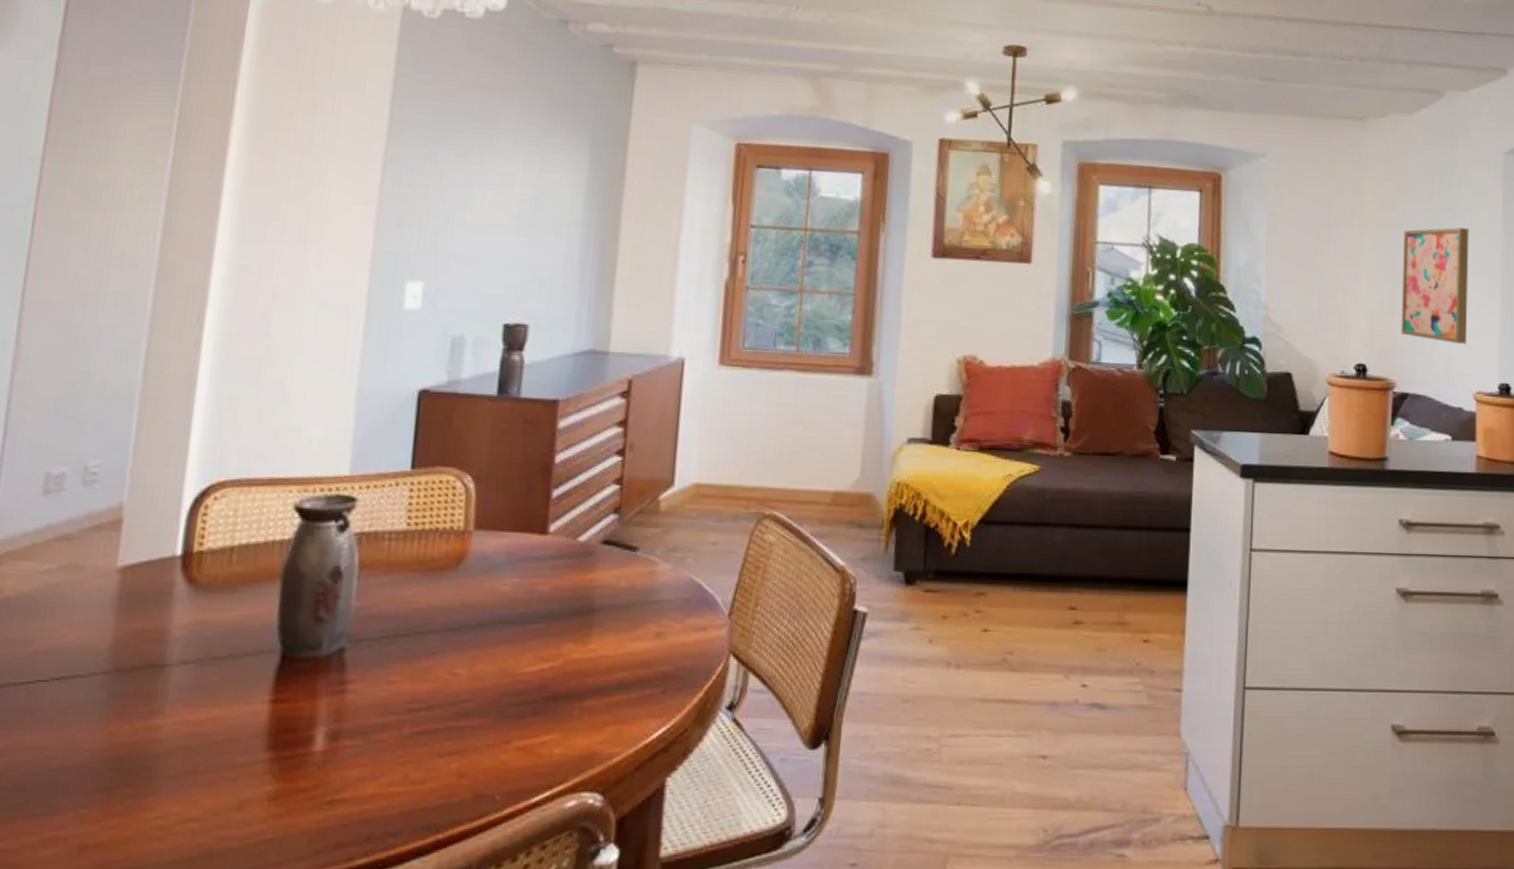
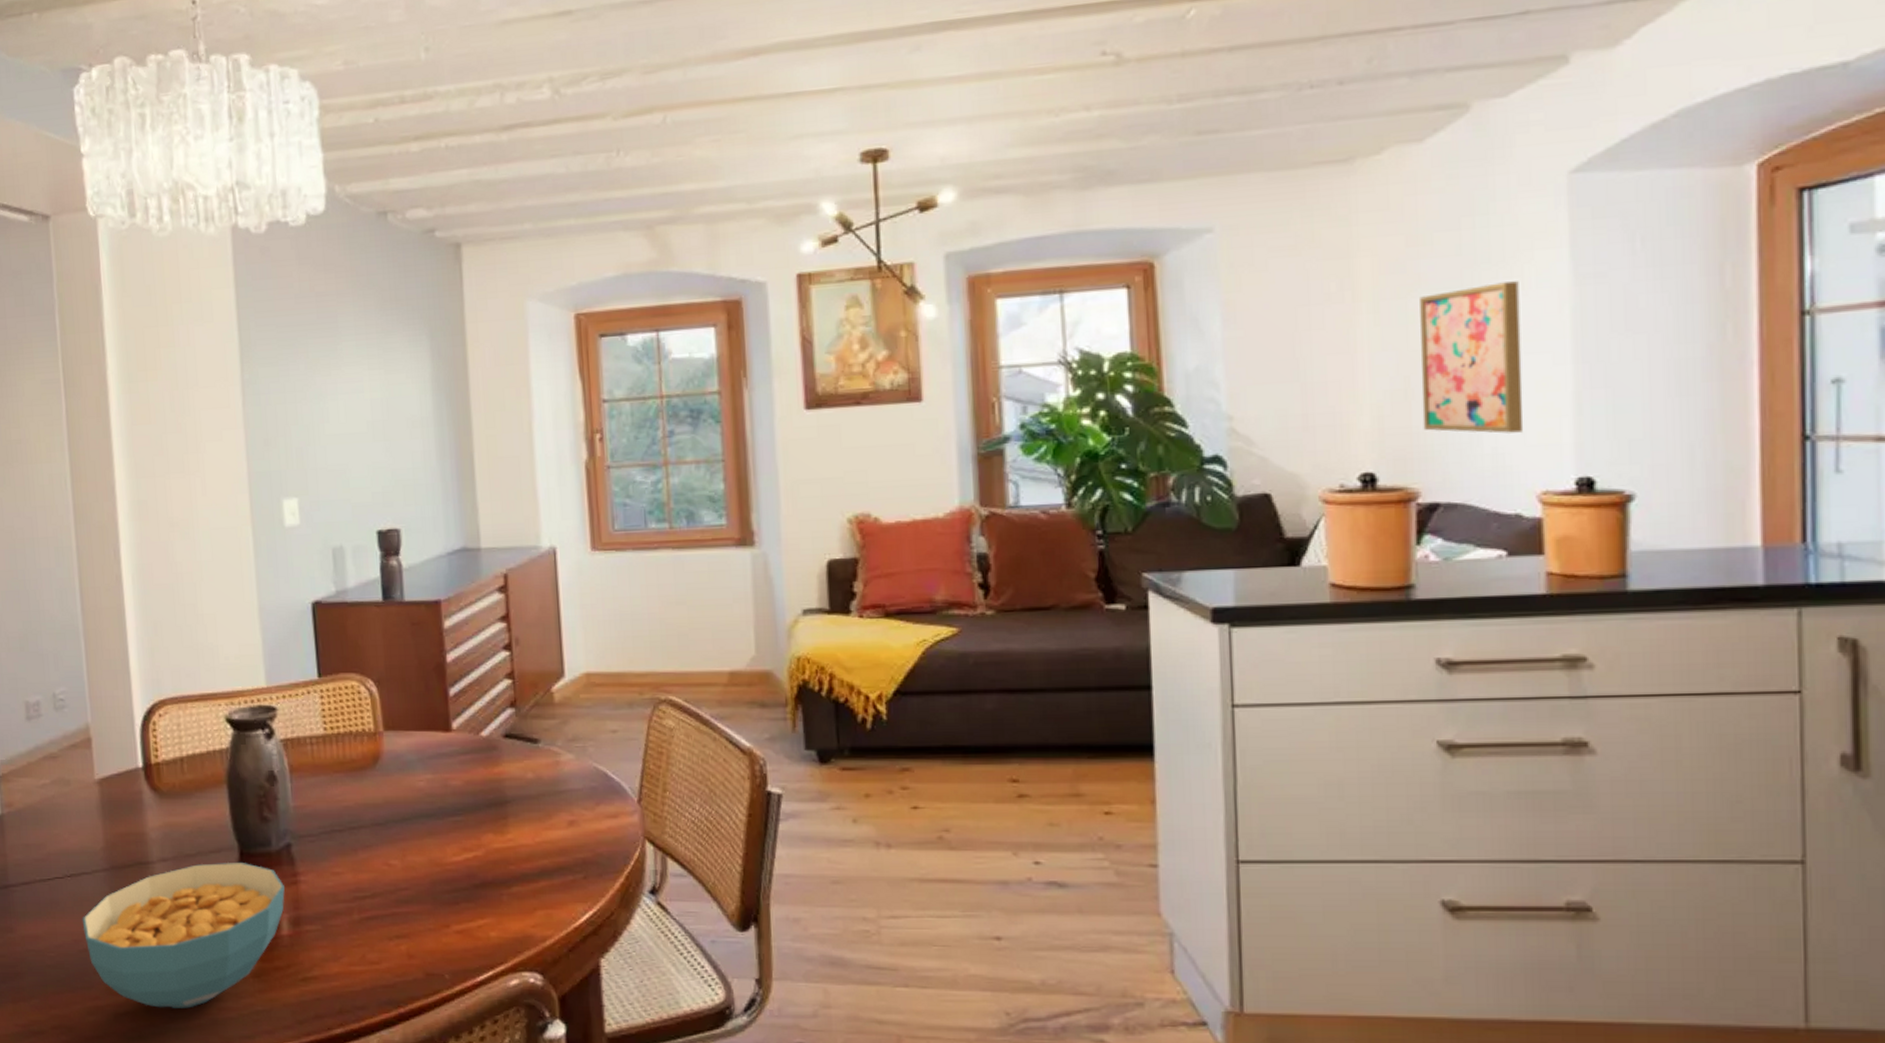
cereal bowl: none [60,667,328,838] -> present [82,863,285,1008]

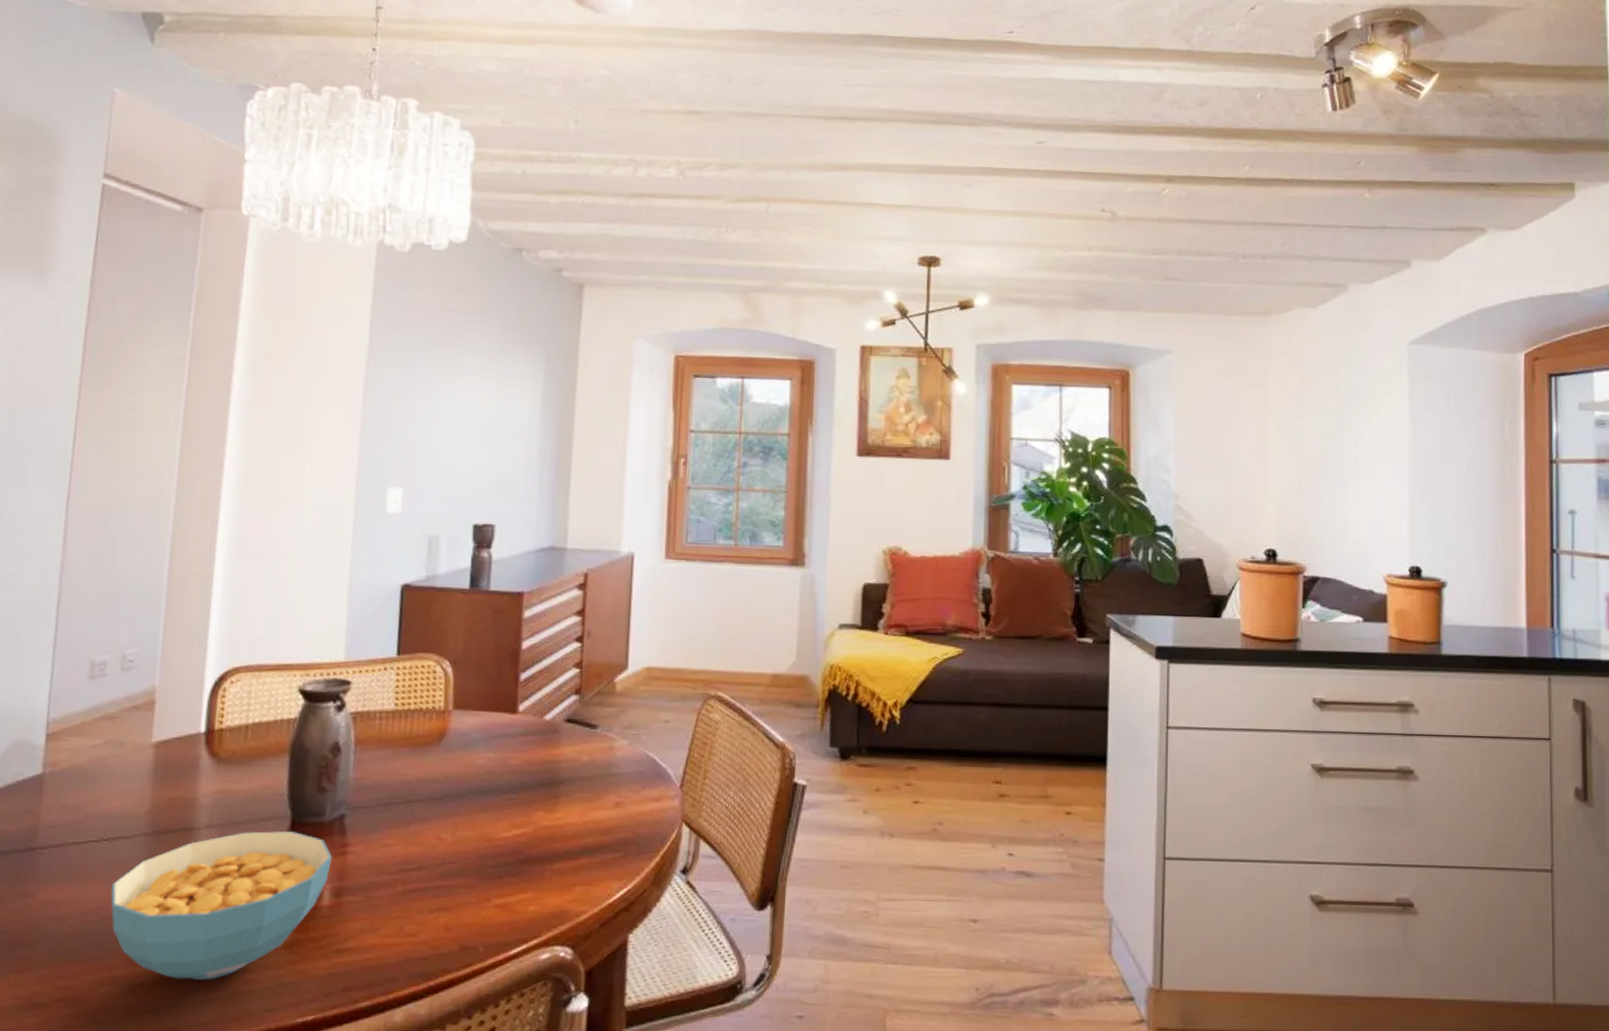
wall art: present [1420,281,1523,434] -> none [1309,416,1376,529]

